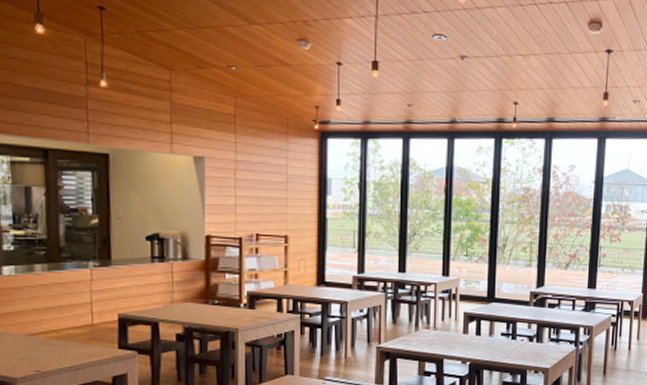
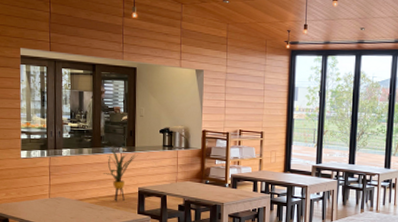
house plant: none [65,264,116,335] -> present [103,149,138,202]

